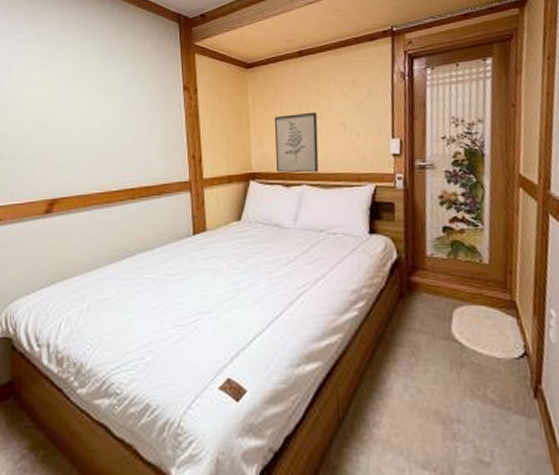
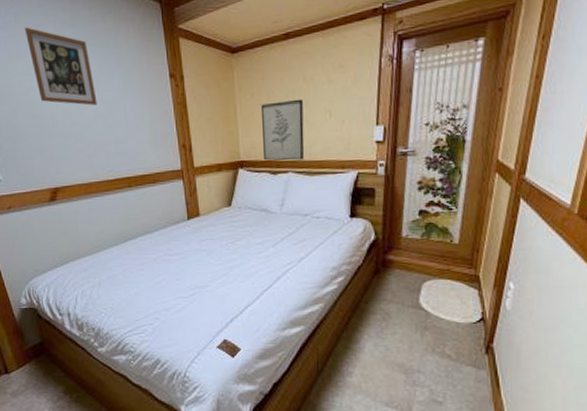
picture frame: none [44,42,108,116] -> present [24,27,97,106]

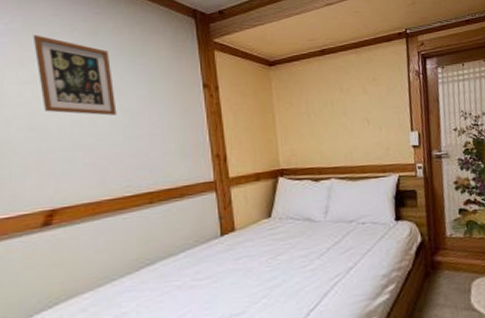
wall art: present [262,98,305,161] -> none [301,108,346,168]

